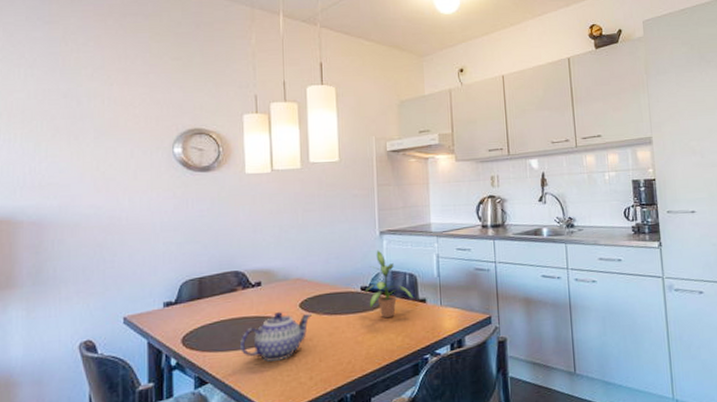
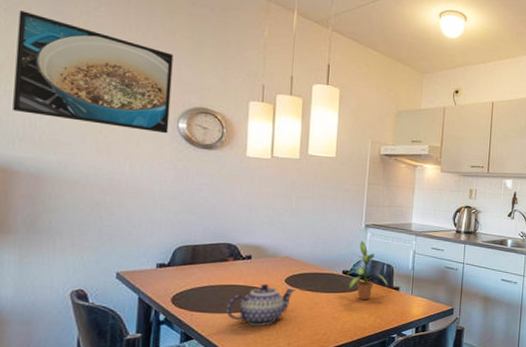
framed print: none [13,58,164,162] -> present [13,10,174,134]

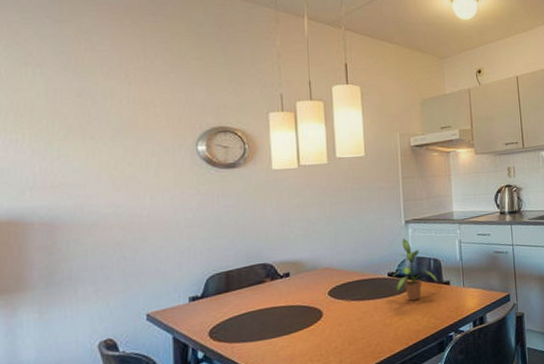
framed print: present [13,10,174,134] -> none [20,56,188,161]
teapot: present [226,283,295,326] -> none [269,299,340,349]

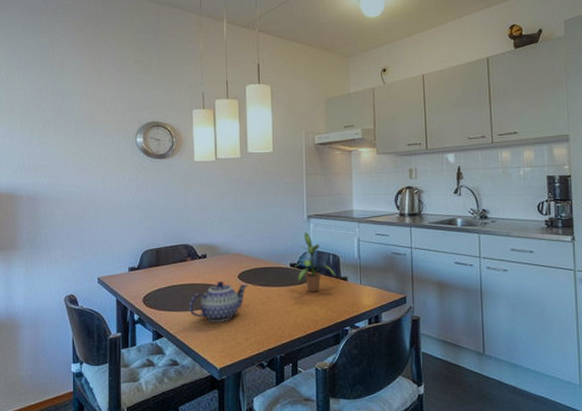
teapot: none [269,299,340,349] -> present [189,280,248,322]

